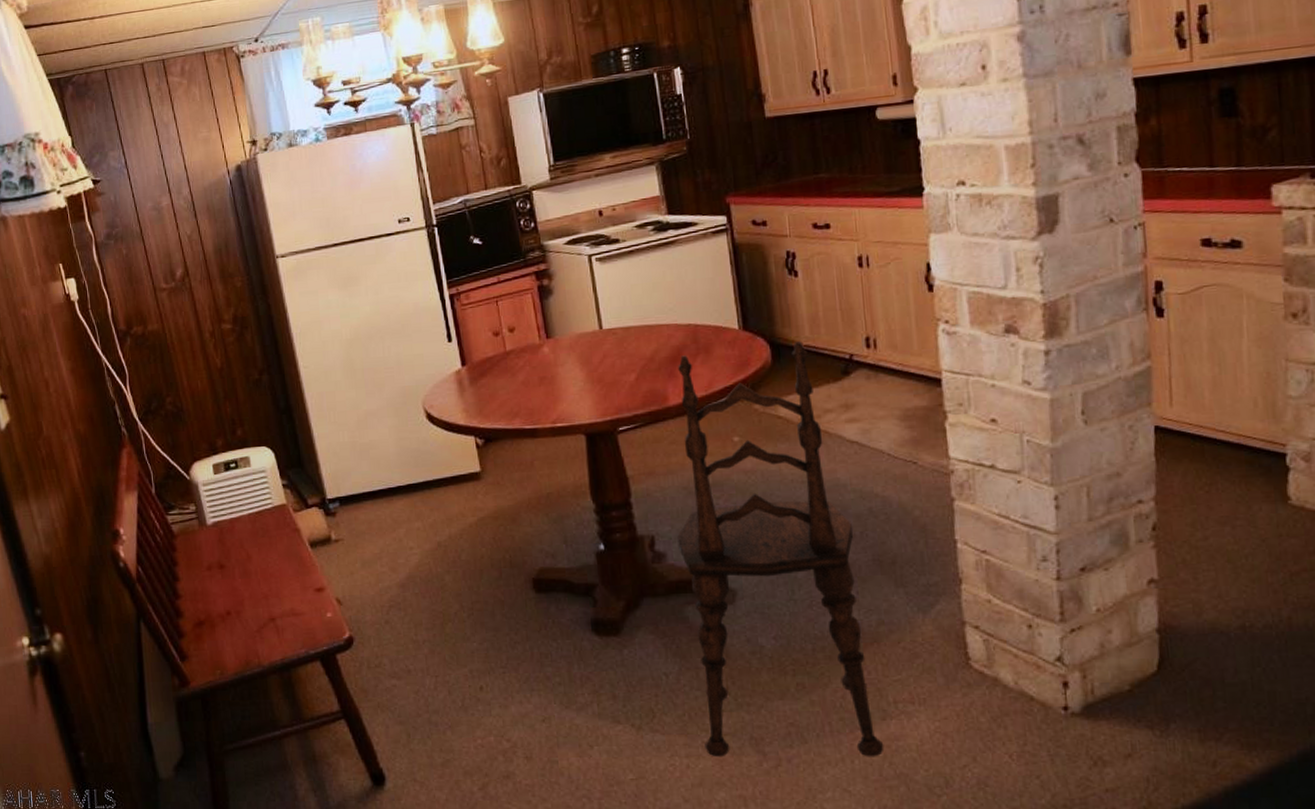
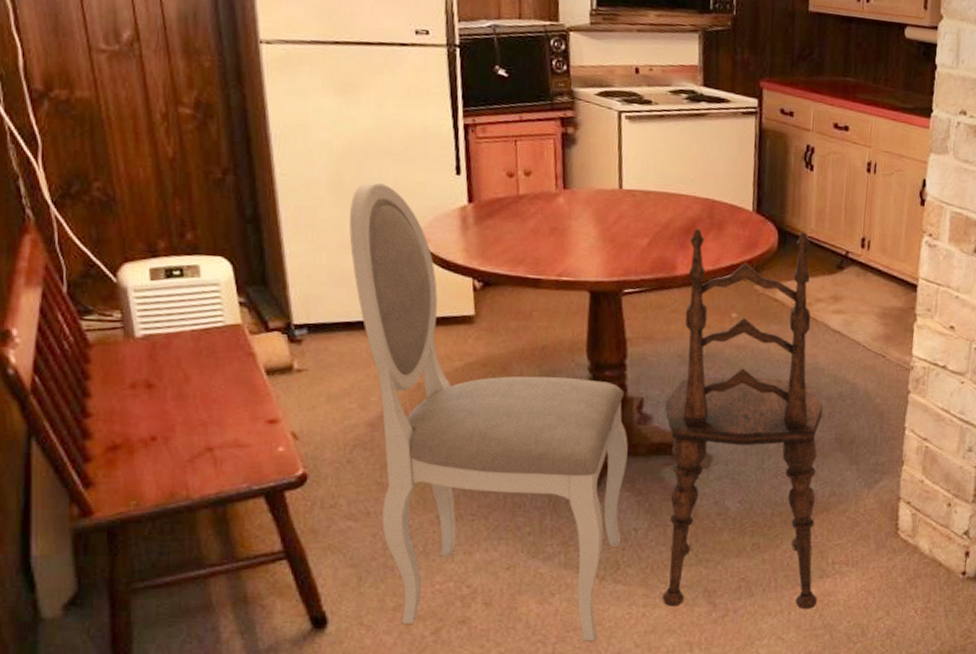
dining chair: none [362,360,653,797] -> present [349,182,628,643]

